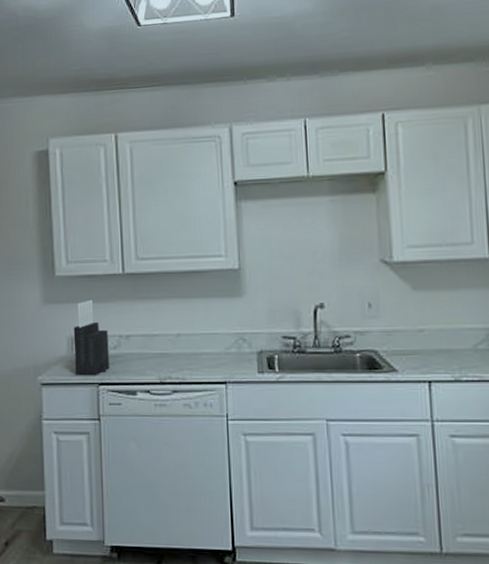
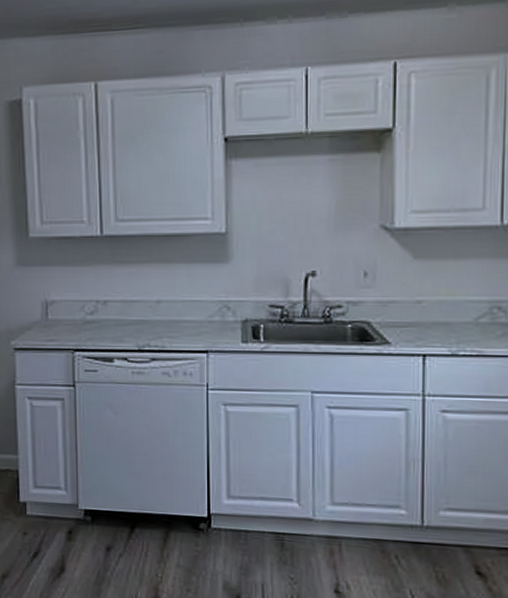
knife block: present [73,299,109,376] -> none [48,262,85,342]

